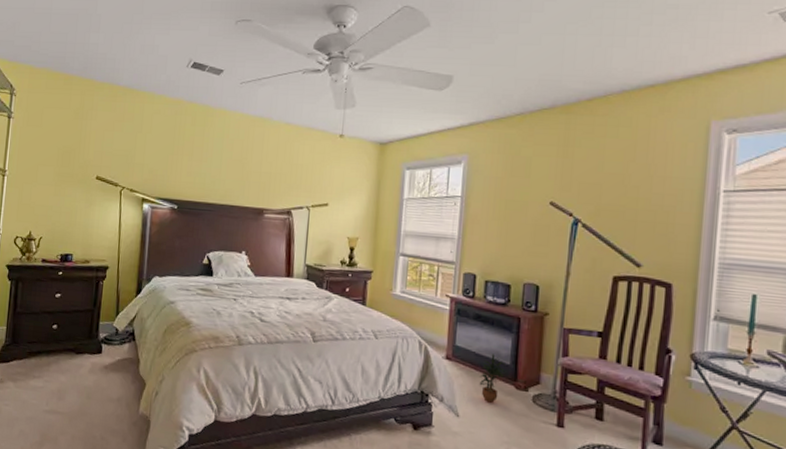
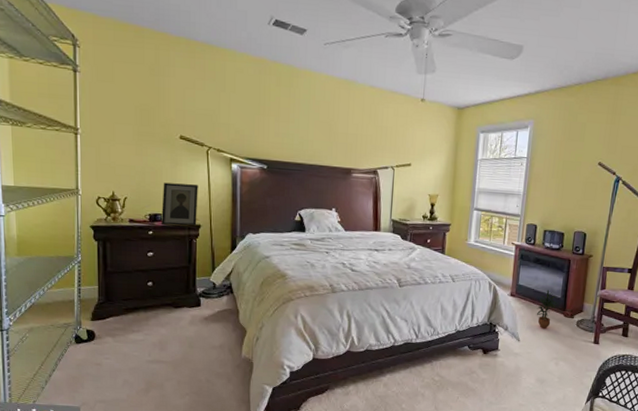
picture frame: none [72,222,110,268] -> present [162,182,198,226]

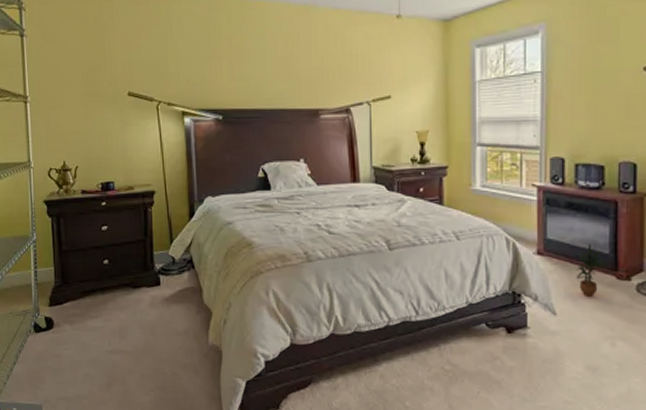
picture frame: present [162,182,198,226] -> none [113,146,151,195]

